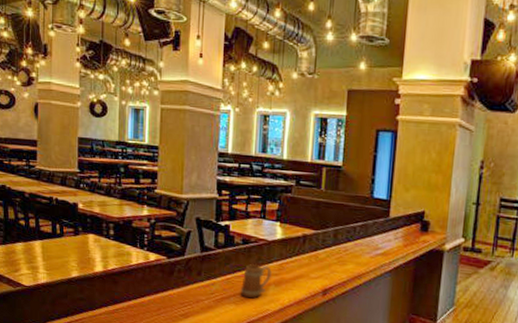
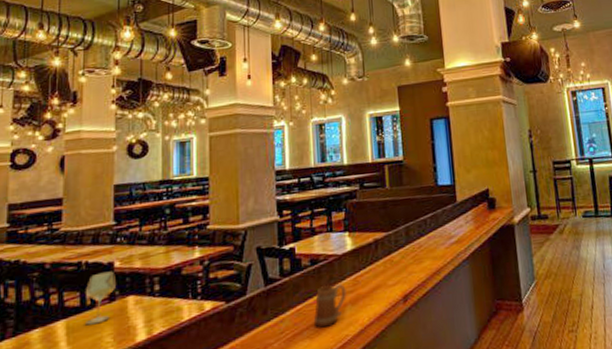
wine glass: none [55,209,80,250] -> present [84,271,117,326]

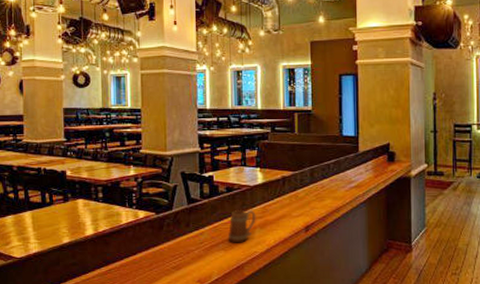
wine glass: present [84,271,117,326] -> none [44,178,69,218]

